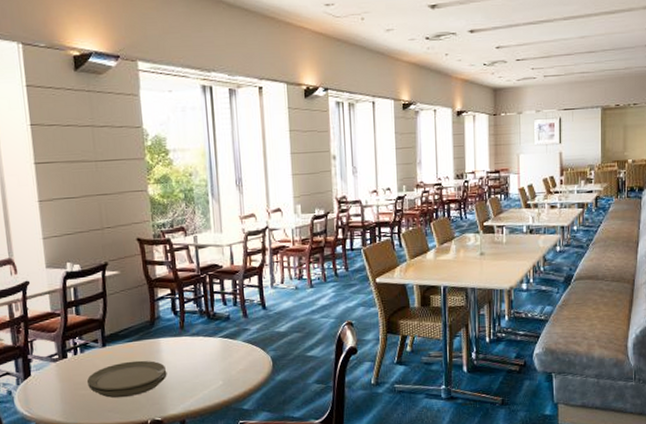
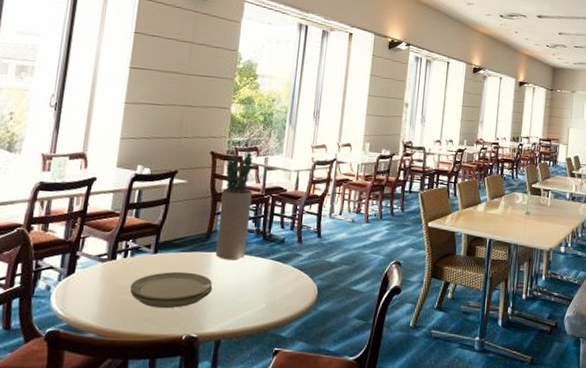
vase: none [155,224,193,344] -> present [215,144,254,260]

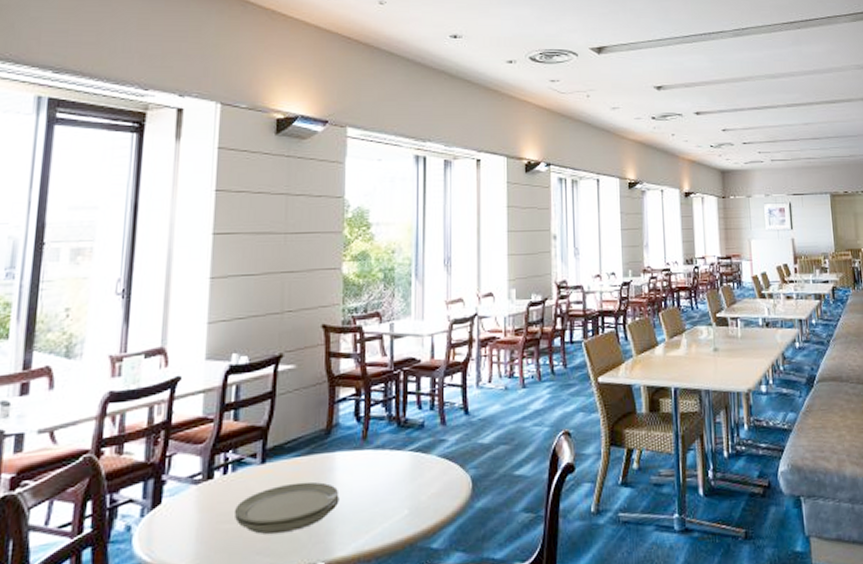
vase: present [215,144,254,260] -> none [339,308,378,460]

